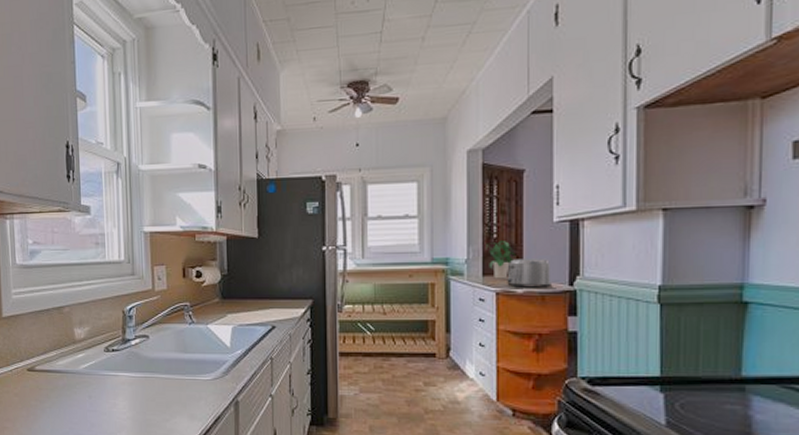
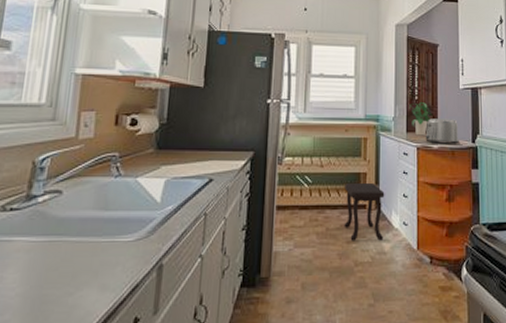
stool: none [411,330,457,390] -> present [344,182,385,241]

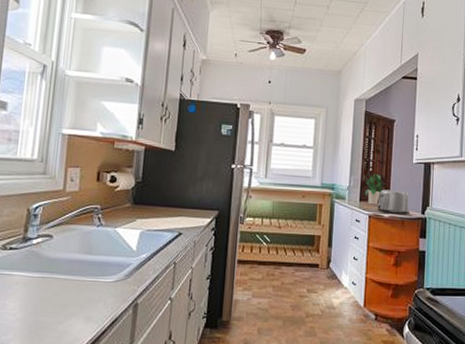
stool: present [344,182,385,241] -> none [297,243,337,297]

